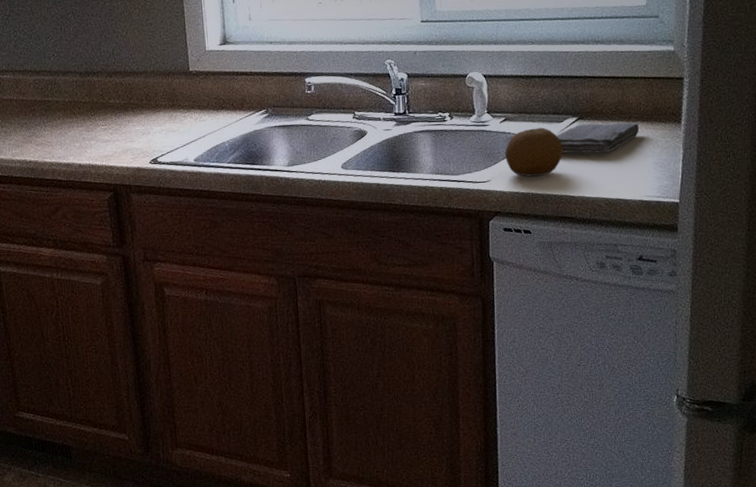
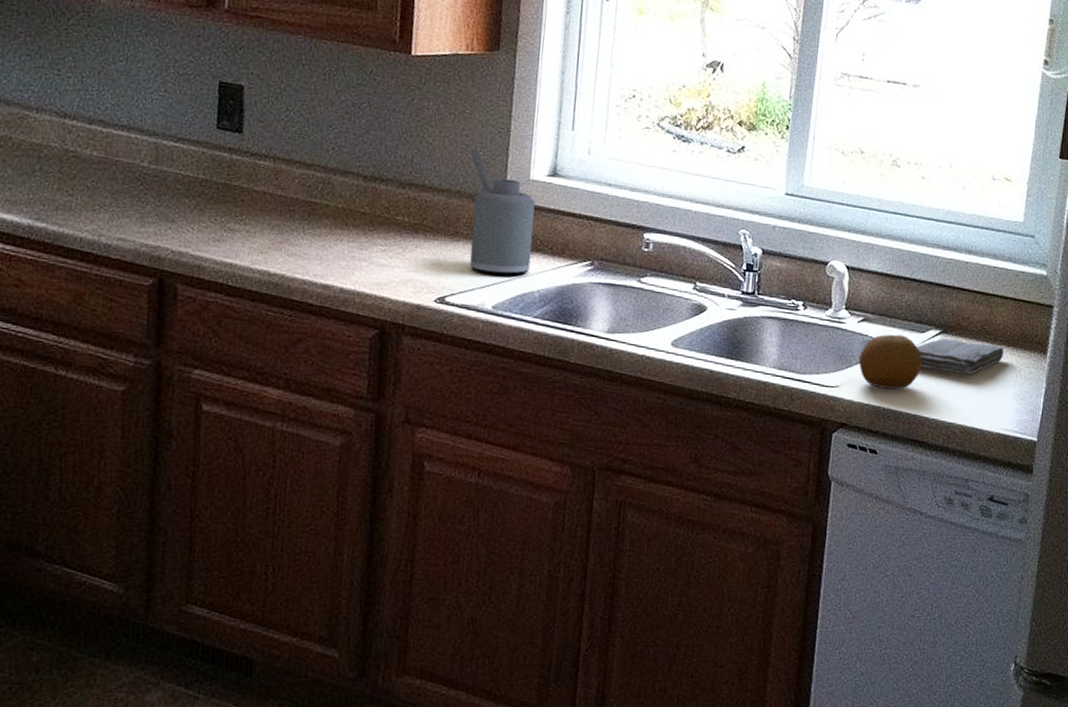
soap dispenser: none [156,33,218,134] -> present [470,148,535,275]

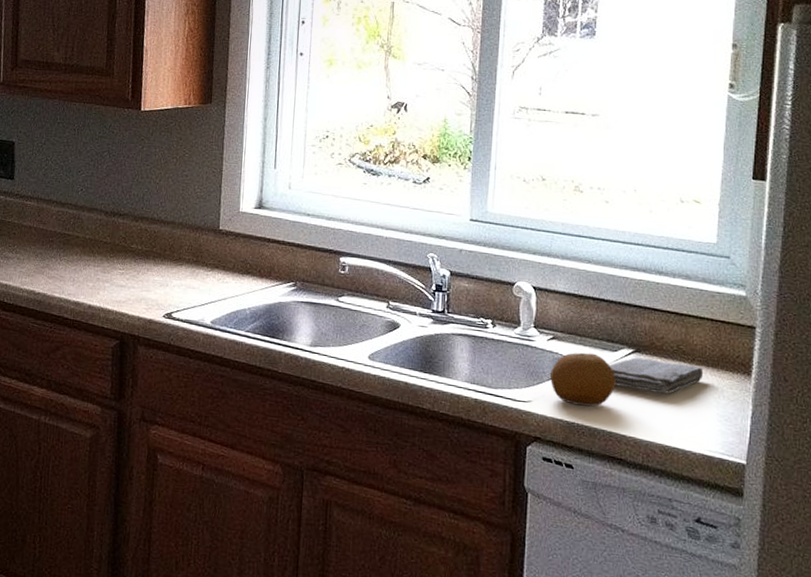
soap dispenser: present [470,148,535,275] -> none [189,186,245,295]

